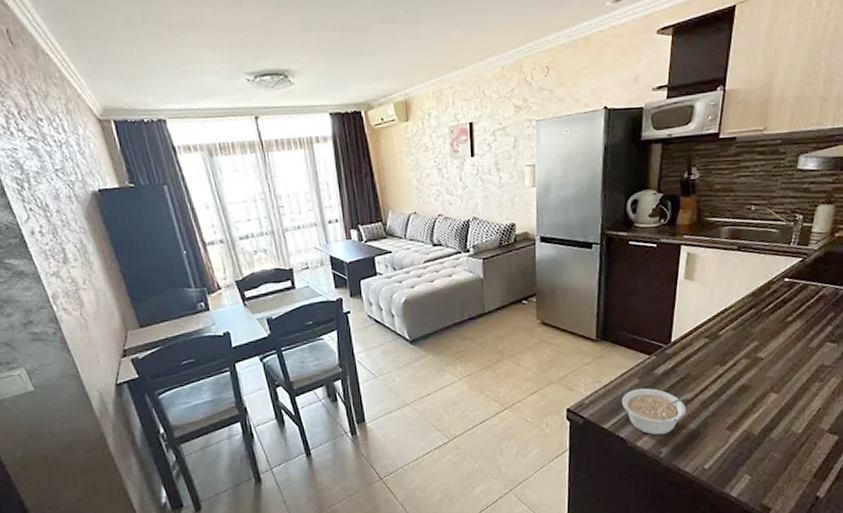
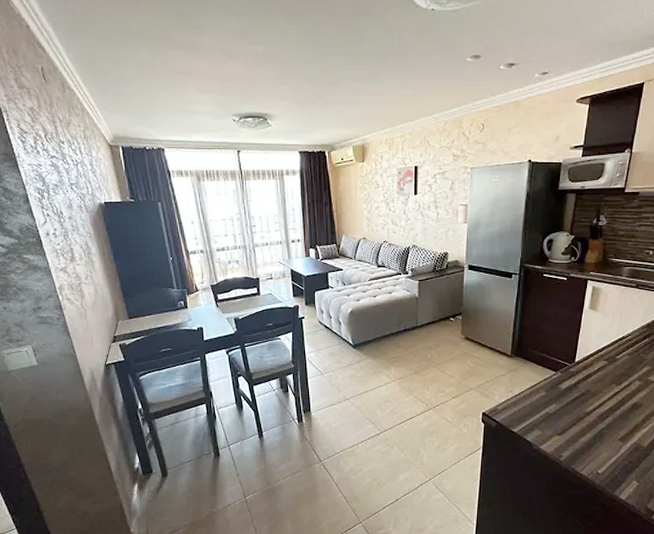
legume: present [621,388,693,435] -> none [529,400,592,441]

